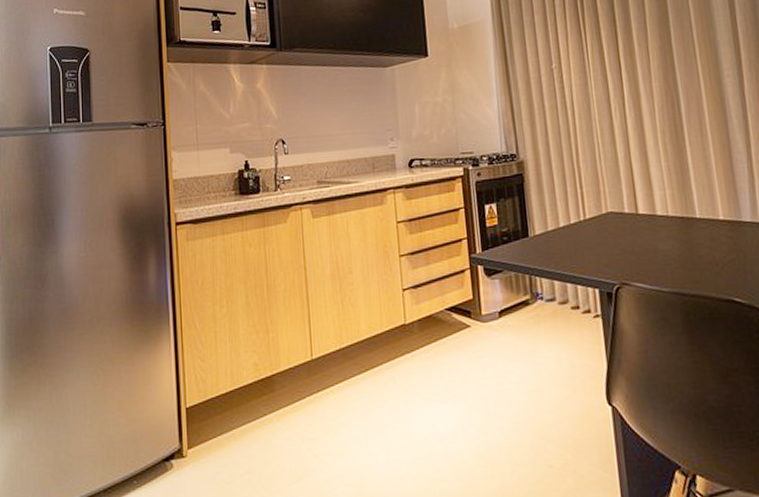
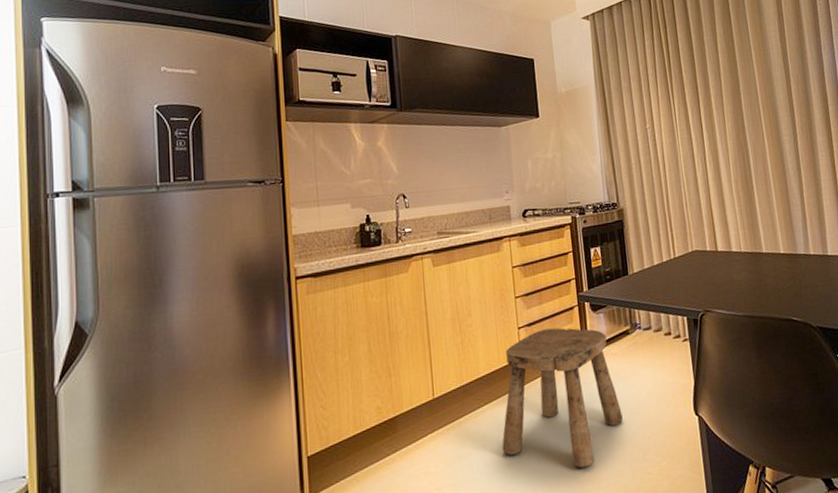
stool: none [384,292,520,451] -> present [502,327,623,468]

